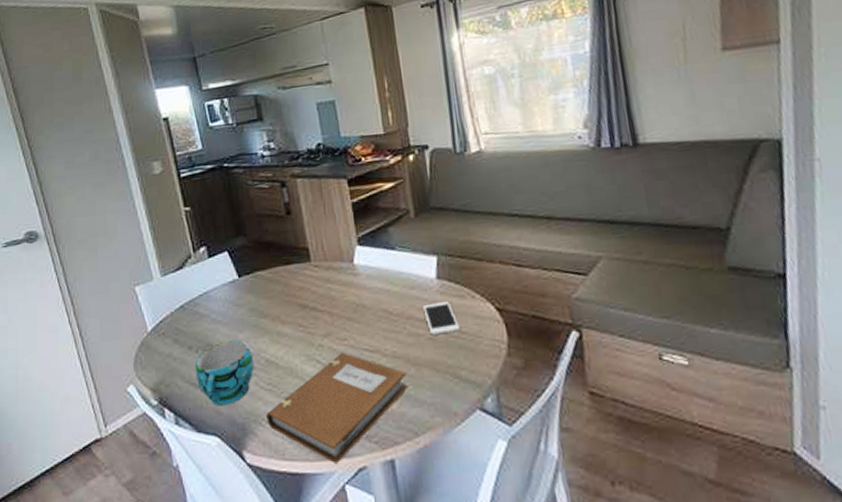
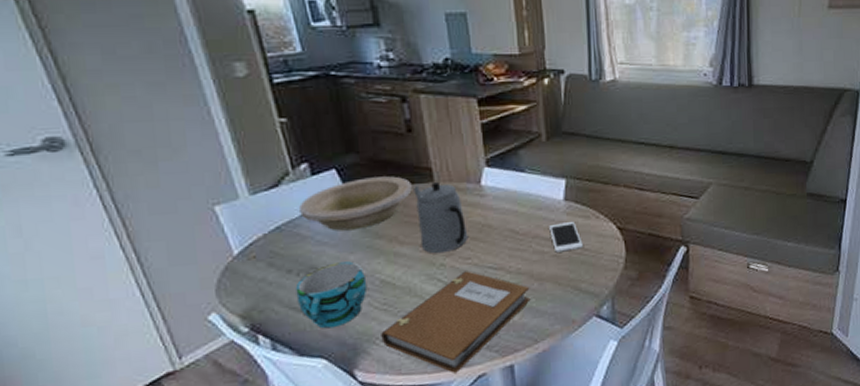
bowl: none [199,257,292,310] -> present [299,176,412,231]
teapot: none [293,261,344,334] -> present [414,181,468,254]

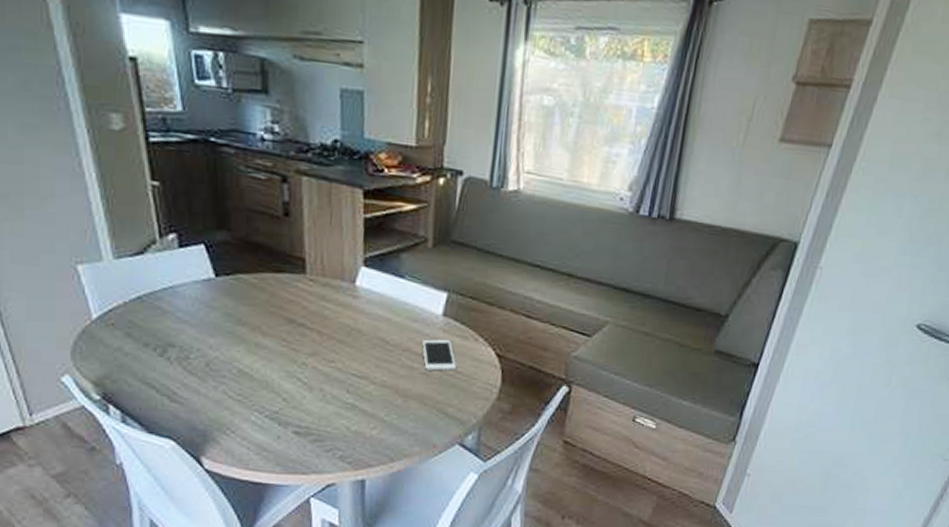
cup: present [295,261,368,329] -> none [151,343,224,411]
bowl: present [299,176,412,231] -> none [163,258,282,313]
notebook: present [381,271,531,374] -> none [232,374,392,479]
teapot: present [414,181,468,254] -> none [283,273,335,352]

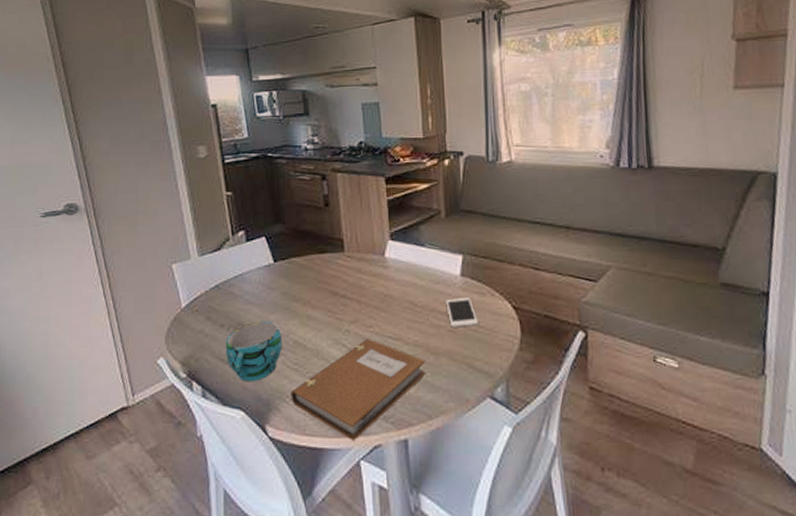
cup: none [151,343,224,411] -> present [225,321,283,382]
notebook: none [232,374,392,479] -> present [291,339,426,442]

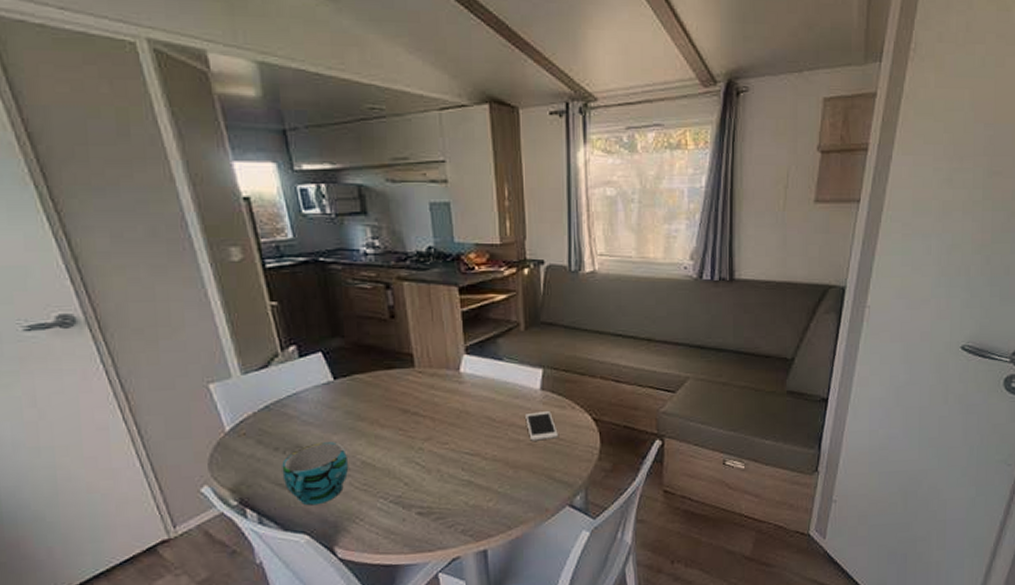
notebook: present [291,339,426,442] -> none [361,456,505,556]

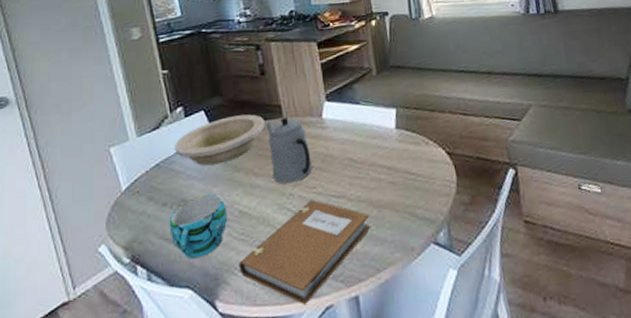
bowl: none [287,360,394,412] -> present [175,114,265,166]
notebook: none [361,456,505,556] -> present [239,200,371,306]
teapot: none [395,367,446,438] -> present [266,116,313,185]
cell phone: present [525,411,558,441] -> none [384,149,416,179]

